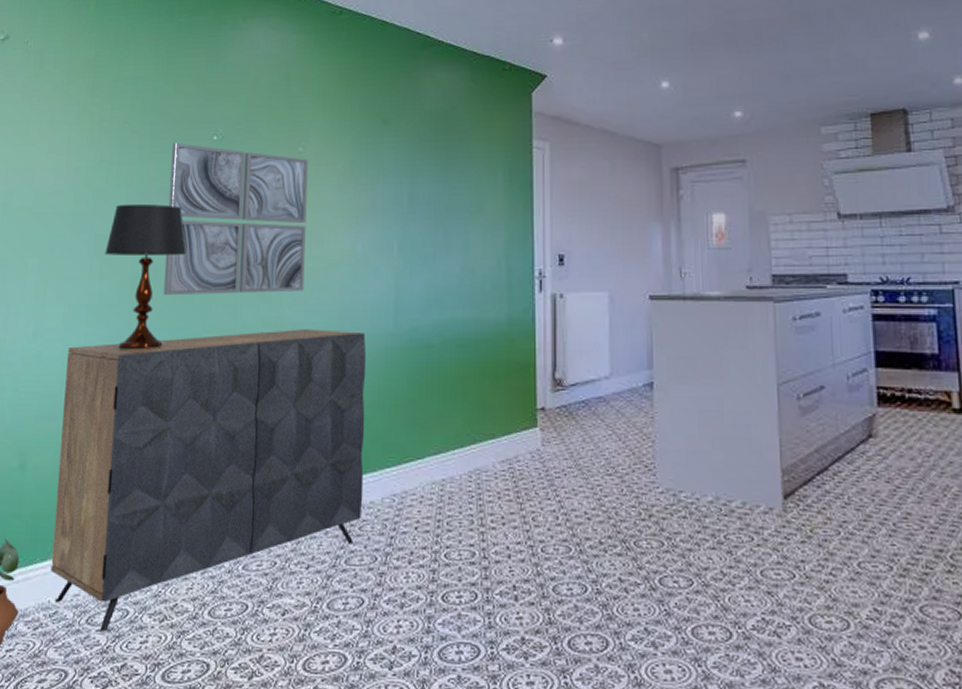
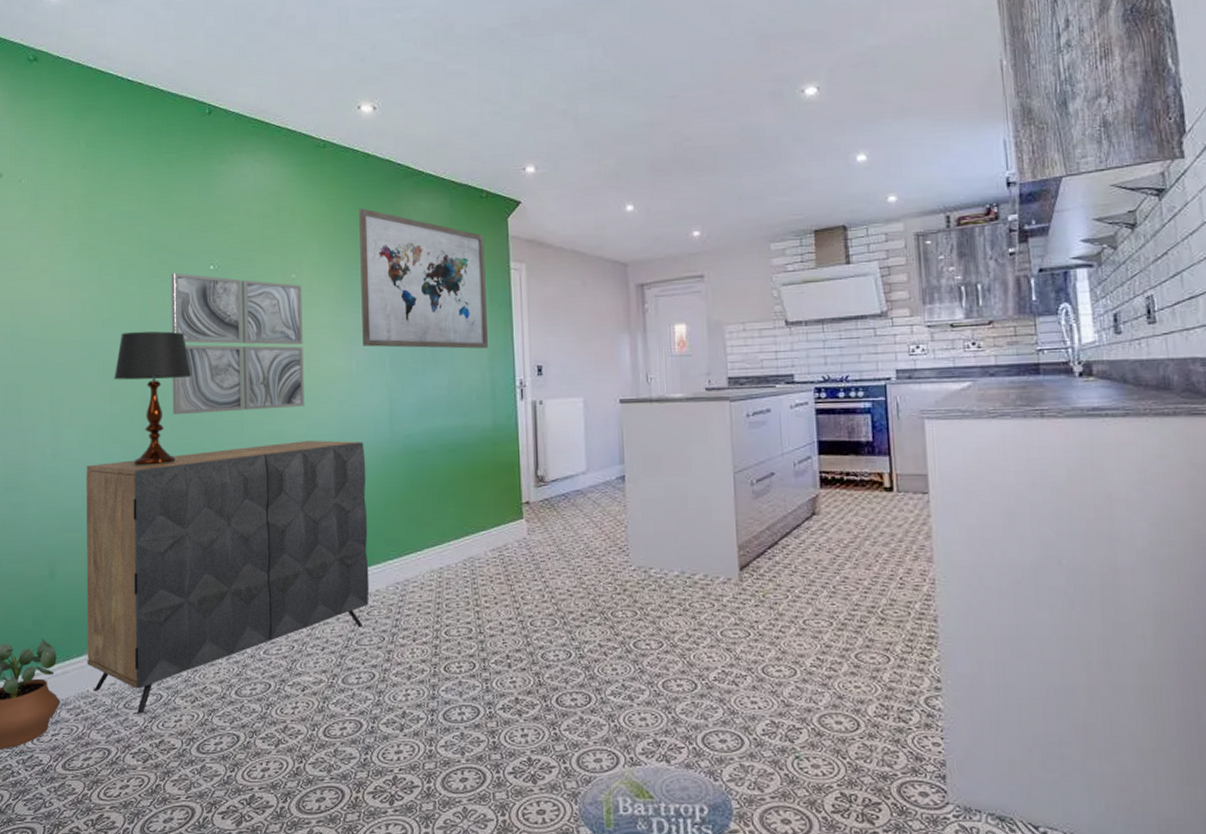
wall art: none [370,79,507,235] -> present [359,208,489,349]

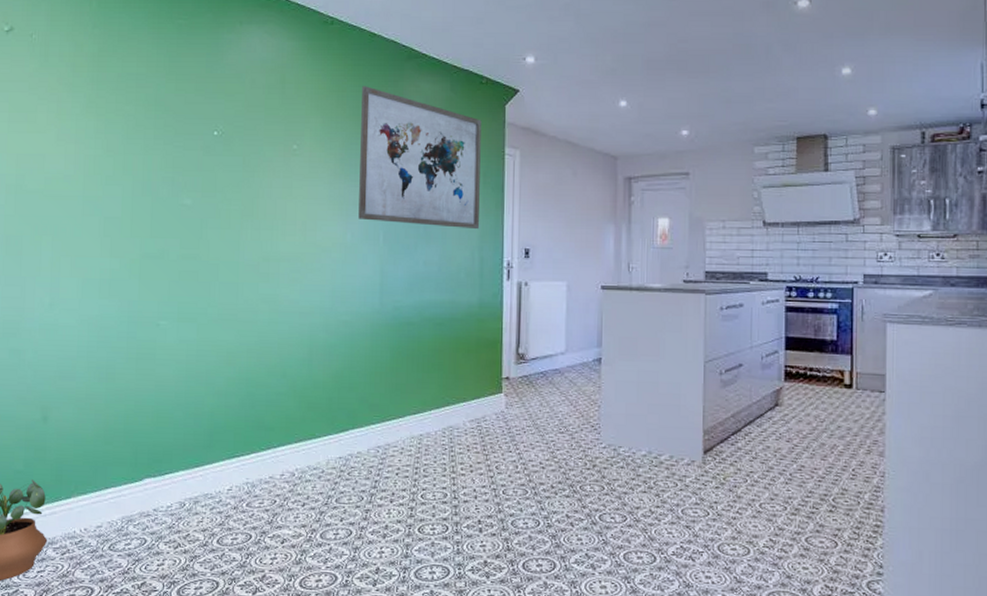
dresser: present [86,440,370,714] -> none [75,306,355,557]
table lamp: present [114,331,192,467] -> none [114,190,191,321]
wall art: present [170,273,305,414] -> none [170,136,302,274]

